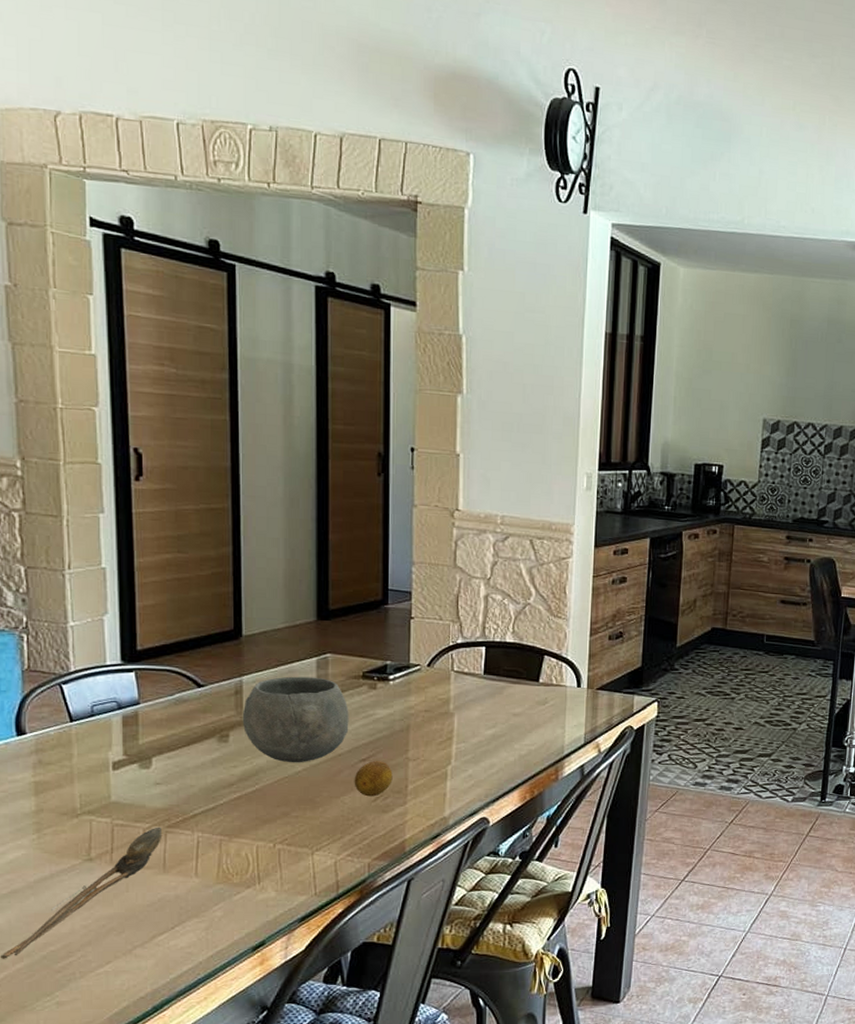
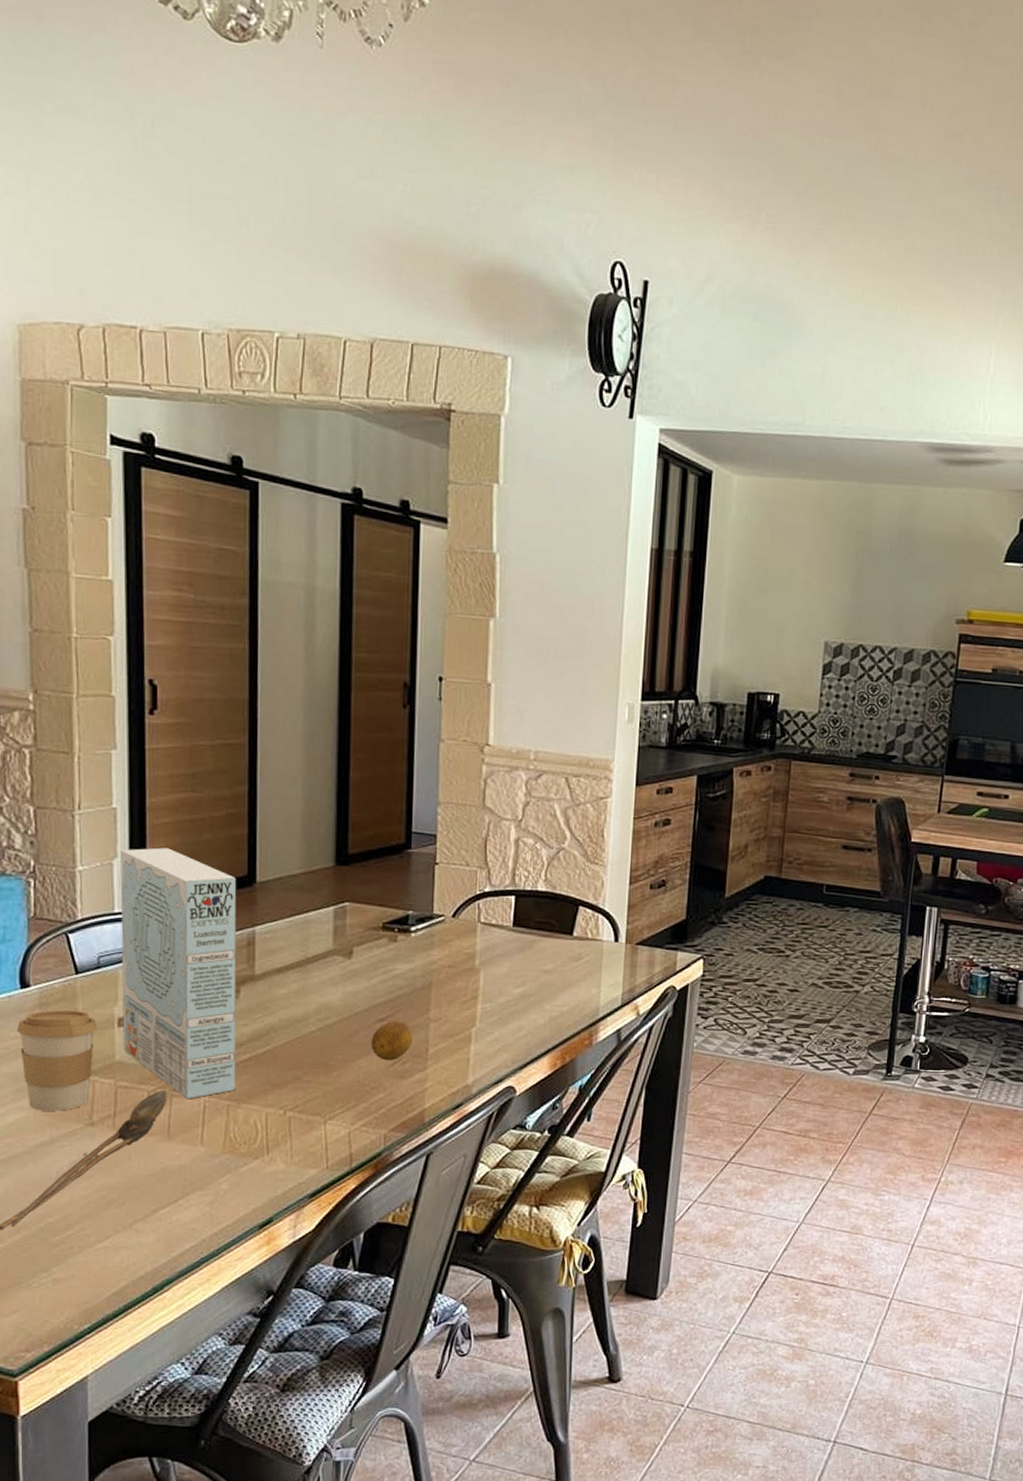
coffee cup: none [14,755,93,848] -> present [16,1010,98,1111]
cereal box: none [111,604,227,835] -> present [120,847,237,1099]
bowl: present [242,676,349,763] -> none [254,927,367,1023]

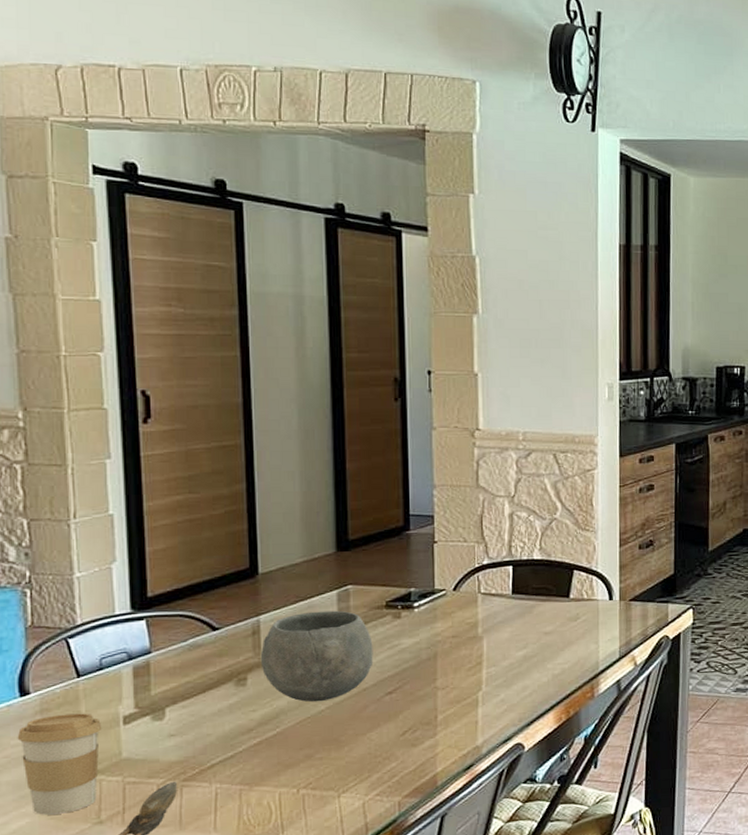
cereal box: present [120,847,237,1099] -> none [119,548,247,788]
bowl: none [254,927,367,1023] -> present [260,610,373,702]
fruit: present [371,1021,413,1061] -> none [380,692,421,731]

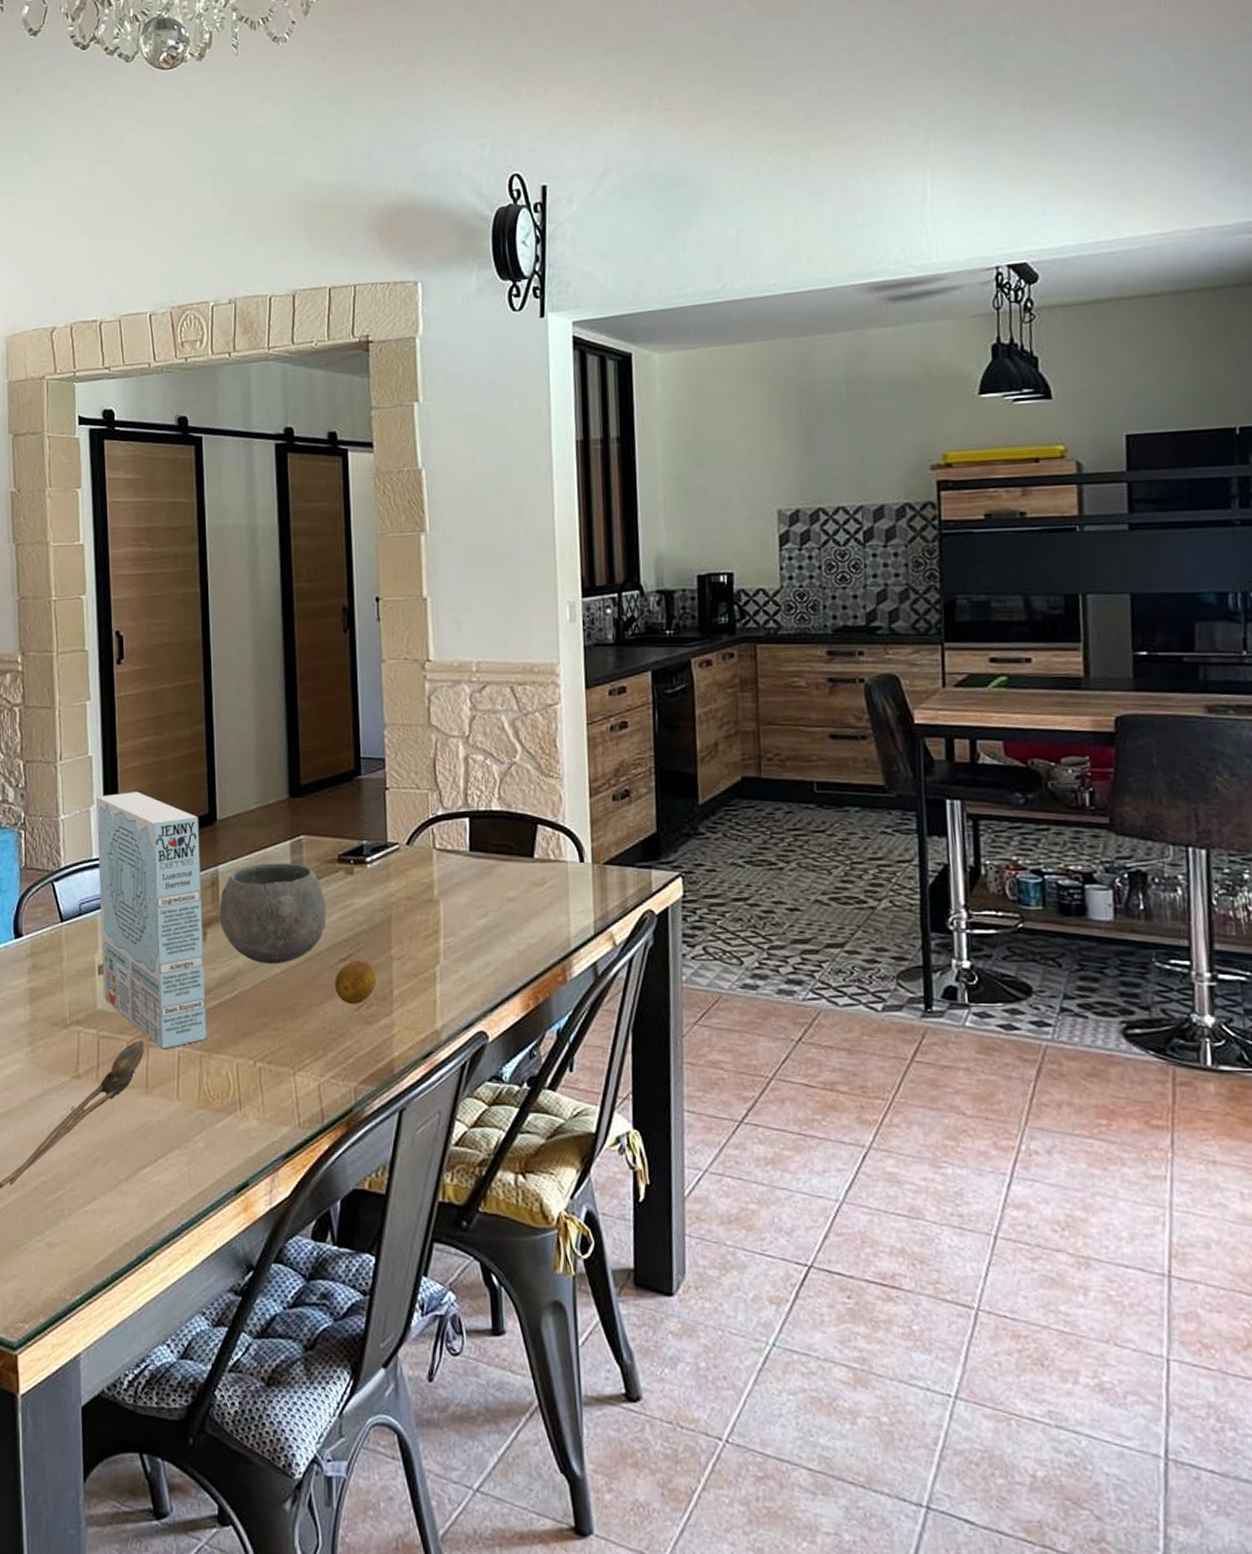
coffee cup: present [17,713,102,815] -> none [12,959,81,1063]
cereal box: none [119,548,247,788] -> present [96,791,207,1050]
fruit: none [380,692,421,731] -> present [334,961,376,1005]

